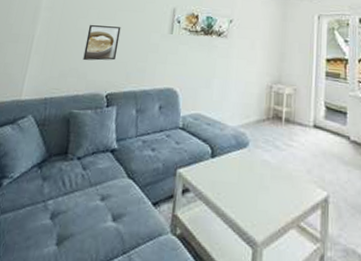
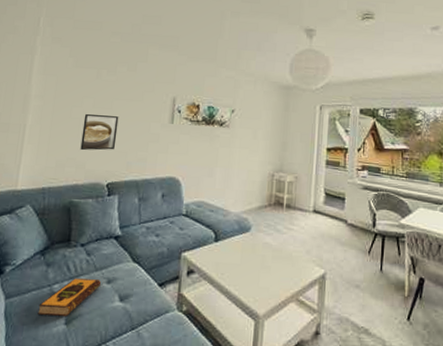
hardback book: none [30,194,96,236] -> present [37,278,102,316]

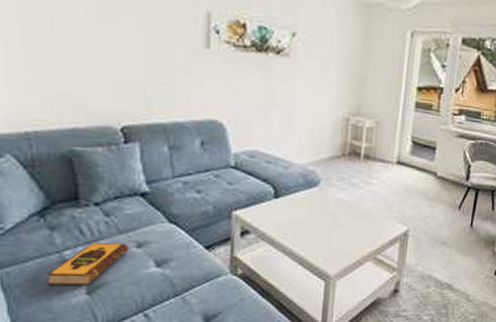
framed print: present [80,114,119,151] -> none [73,30,128,83]

